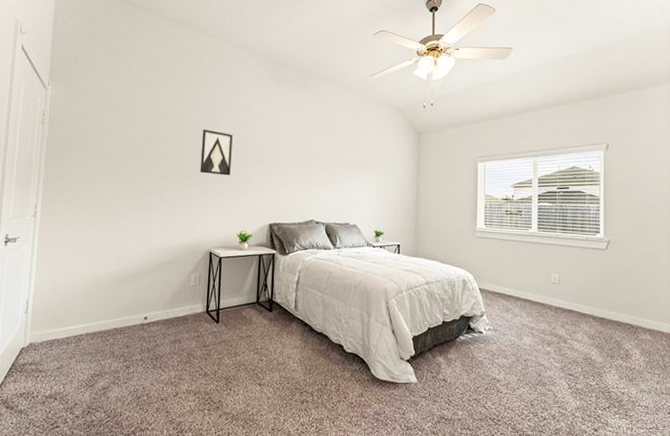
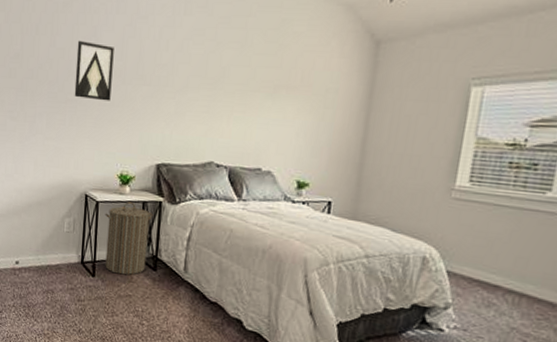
laundry hamper: none [227,256,268,318] -> present [105,202,153,275]

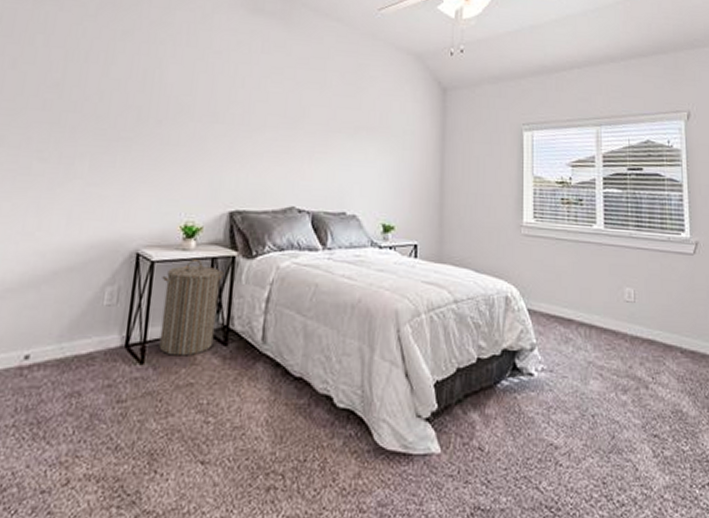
wall art: present [74,40,114,101] -> none [129,71,182,140]

